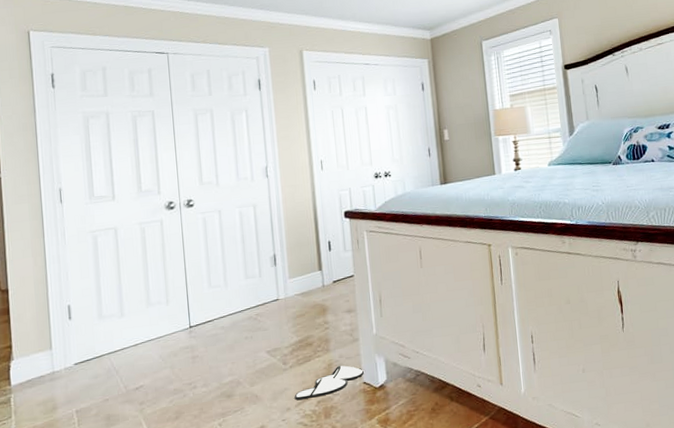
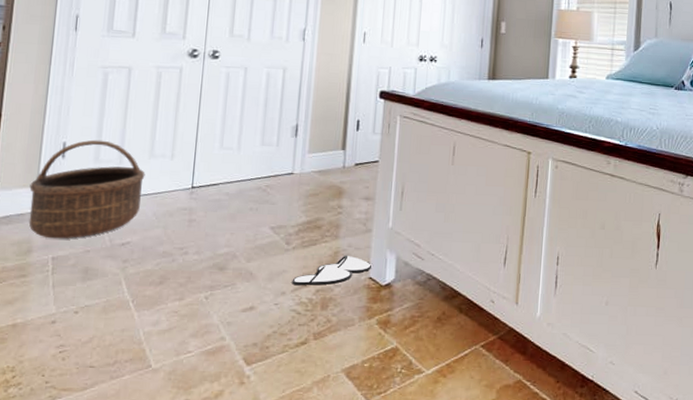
basket: none [44,297,146,394] -> present [29,139,145,239]

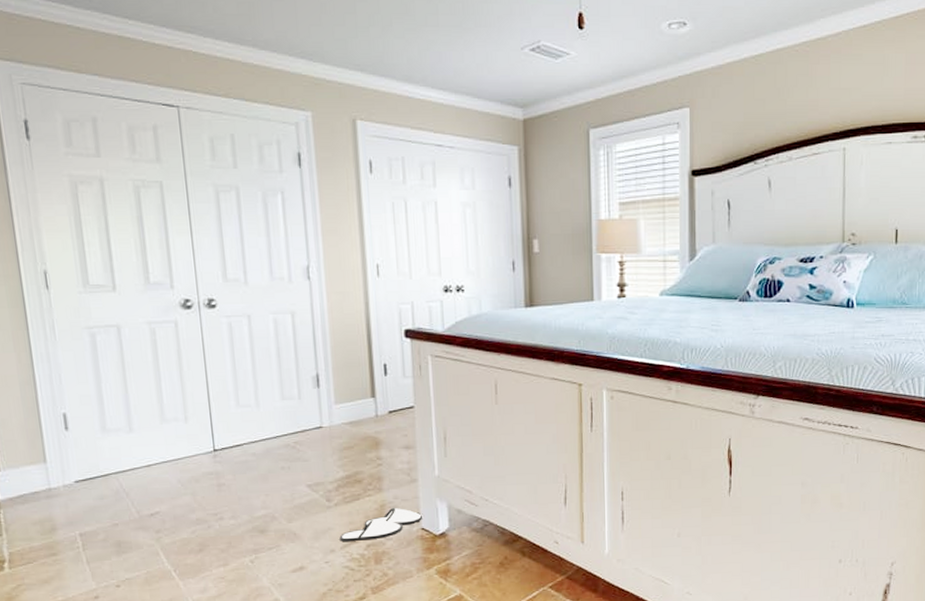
basket: present [29,139,145,239] -> none [37,408,162,515]

